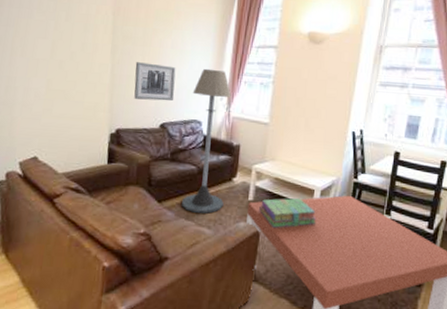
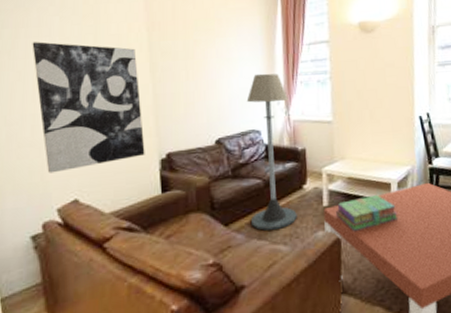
wall art: none [13,12,101,131] -> present [32,41,145,173]
wall art: present [134,62,176,101] -> none [179,76,227,117]

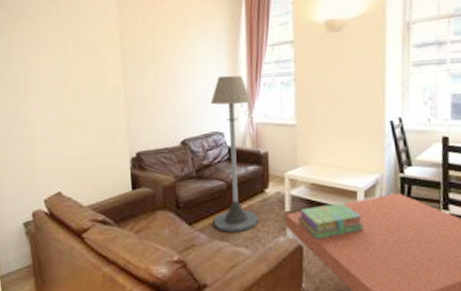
wall art: present [32,41,145,173] -> none [23,47,118,167]

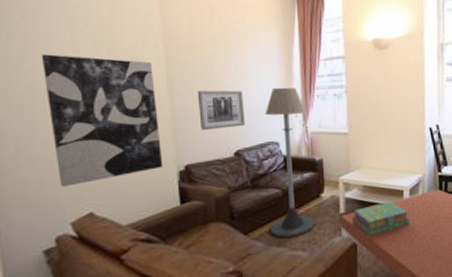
wall art: none [23,47,118,167] -> present [41,54,163,187]
wall art: none [148,78,192,118] -> present [197,90,246,130]

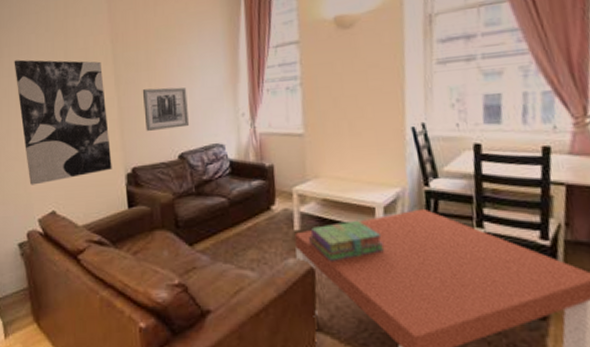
floor lamp: present [265,87,315,238] -> none [209,81,265,253]

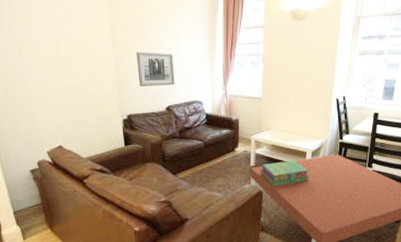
wall art: present [14,59,112,185] -> none [14,14,111,124]

